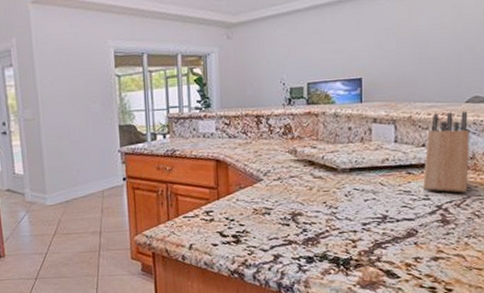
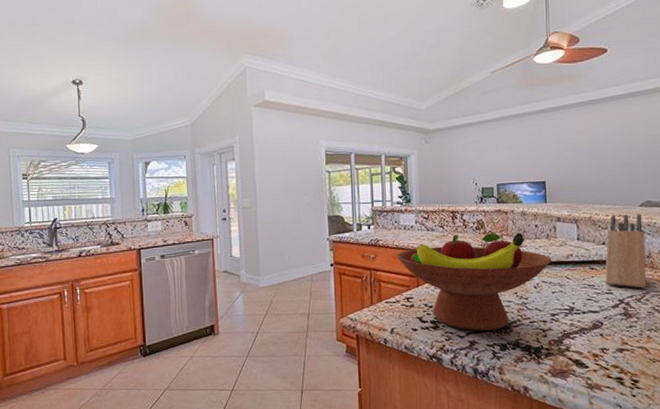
fruit bowl: none [194,136,366,244] -> present [396,232,552,331]

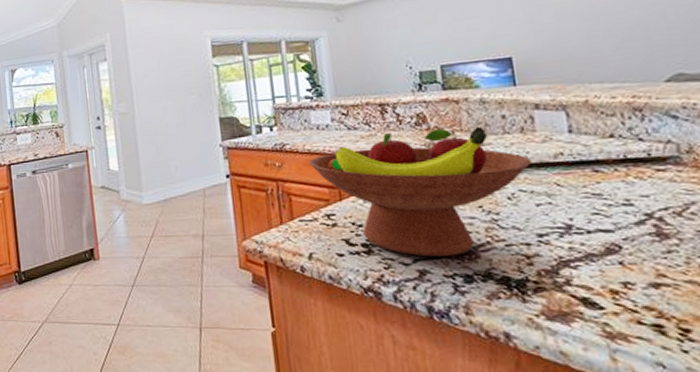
knife block: present [604,214,647,289] -> none [615,92,690,197]

